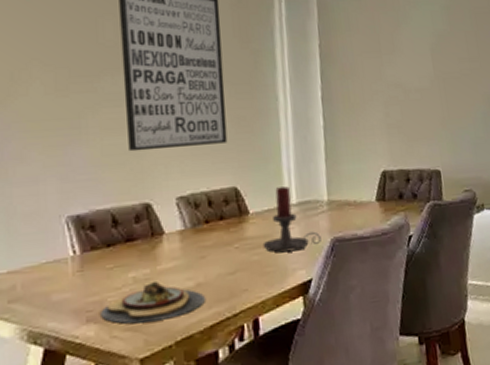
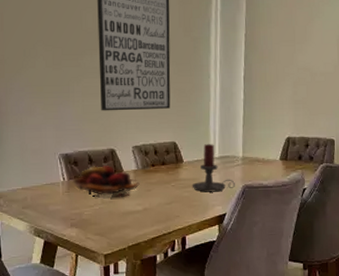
fruit basket: none [87,227,189,275] -> present [72,165,140,198]
plate: present [101,280,206,324] -> none [80,203,150,231]

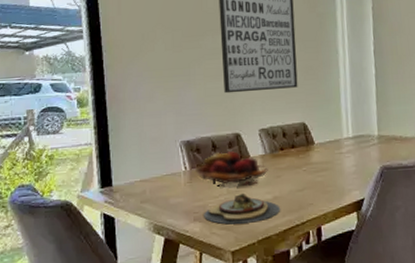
plate: none [80,203,150,231] -> present [204,193,281,225]
candle holder: present [192,144,235,192] -> none [325,123,372,176]

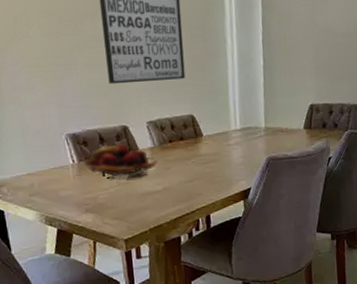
plate: present [204,193,281,225] -> none [95,184,171,215]

